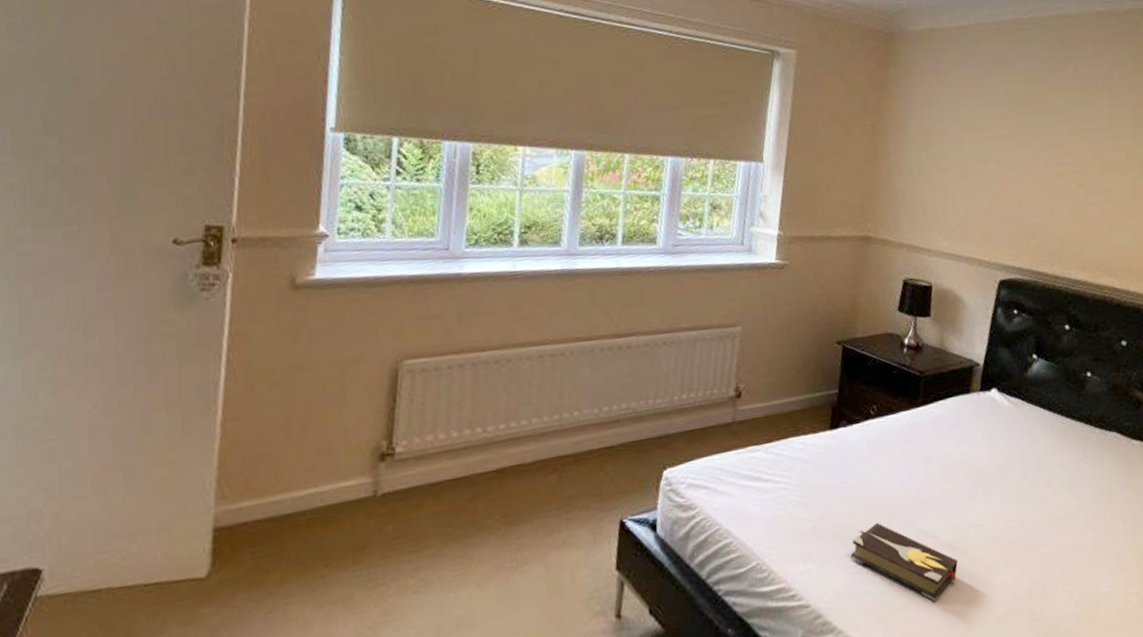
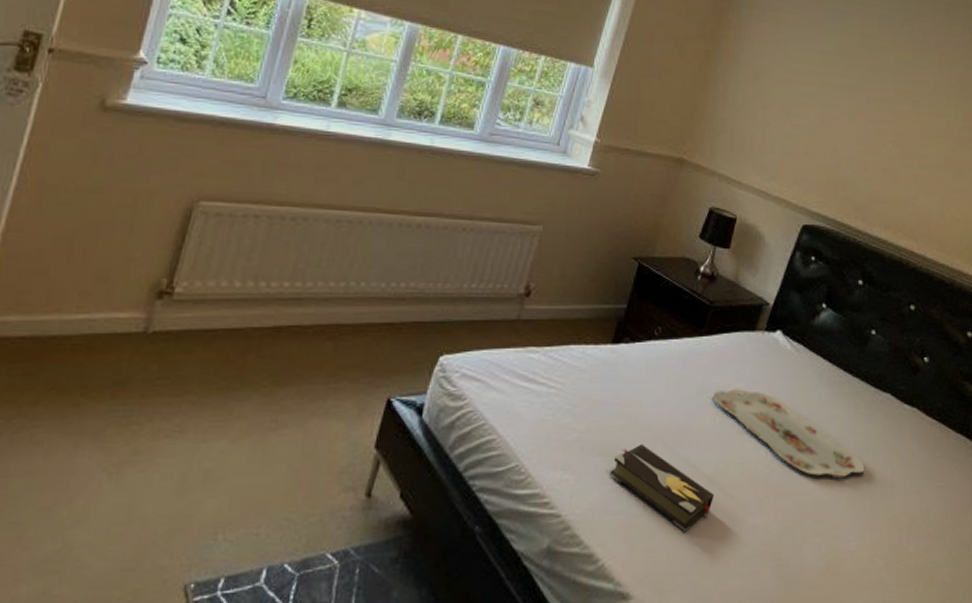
serving tray: none [938,452,1104,526] -> present [712,389,865,477]

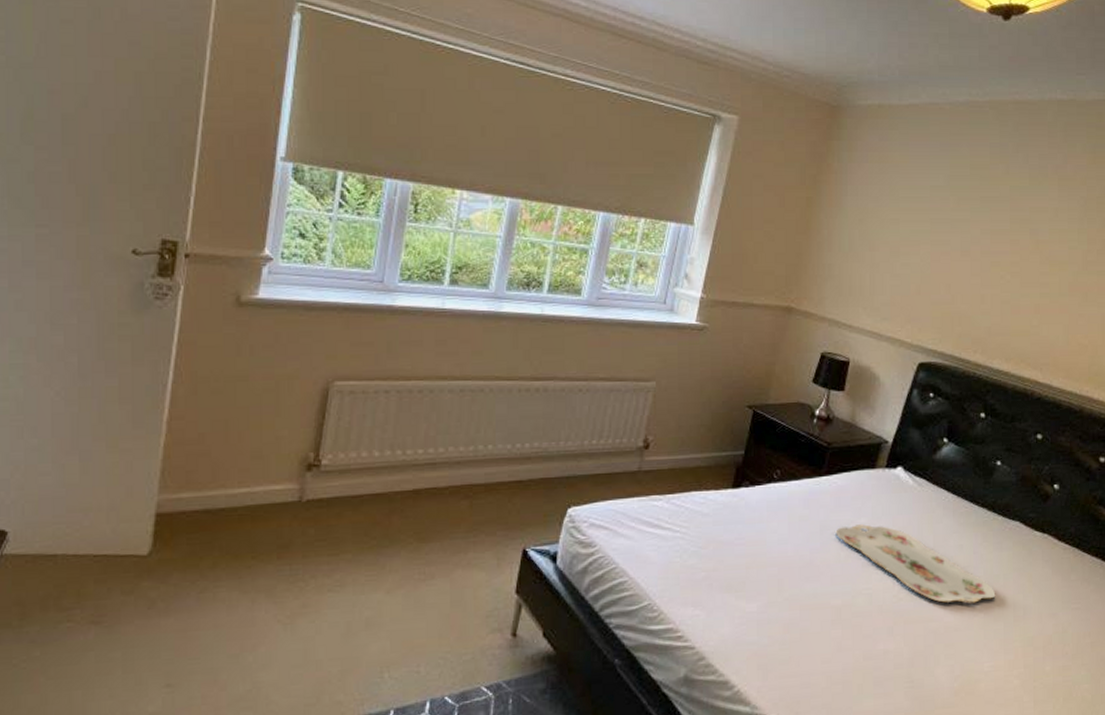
hardback book: present [610,443,714,532] -> none [739,579,843,658]

